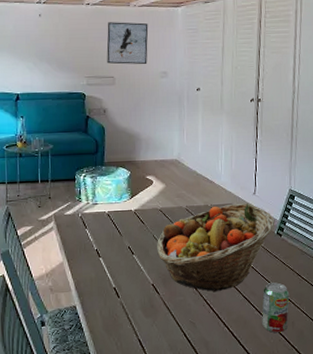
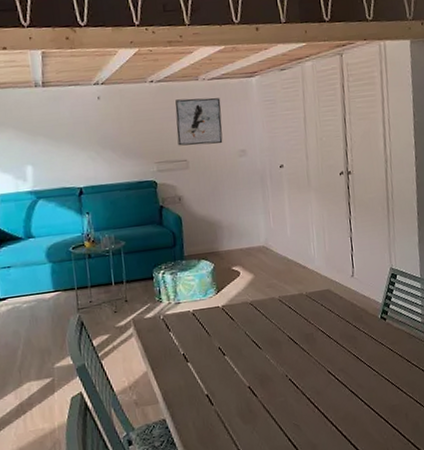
fruit basket: present [157,203,275,292] -> none [250,287,378,389]
beverage can: present [262,282,290,333] -> none [371,371,401,428]

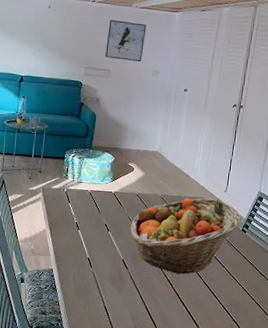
fruit basket: none [250,287,378,389] -> present [130,197,242,275]

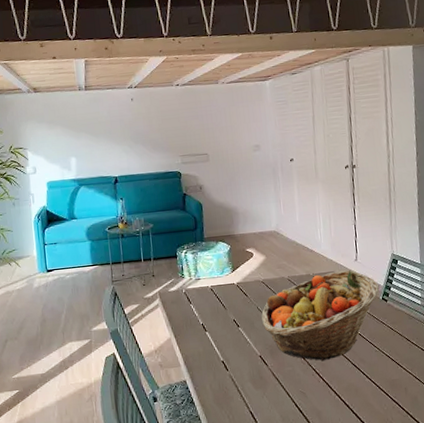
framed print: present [105,20,147,62] -> none [197,99,239,141]

